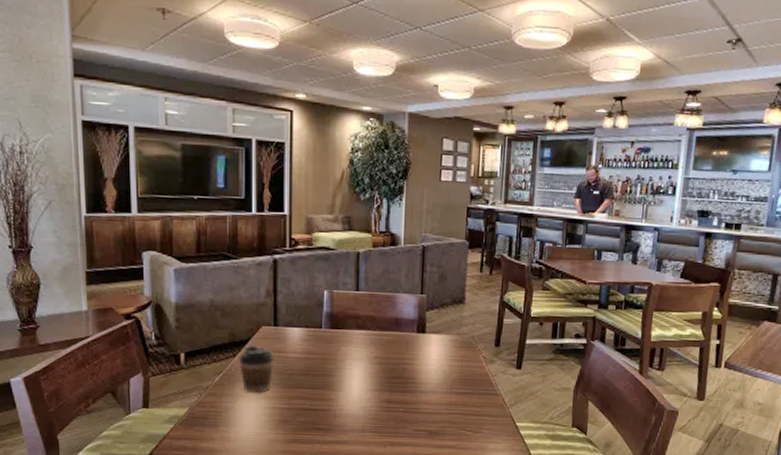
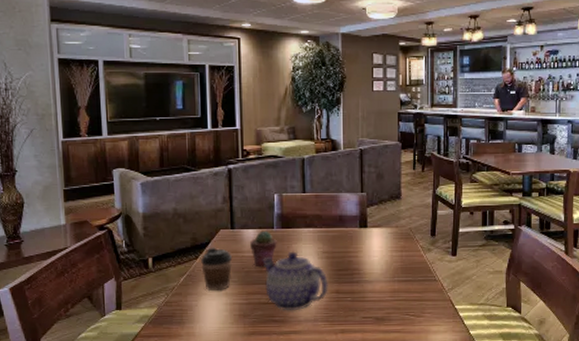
potted succulent: none [295,330,325,371] -> present [250,230,277,268]
teapot: none [307,354,379,419] -> present [262,251,328,311]

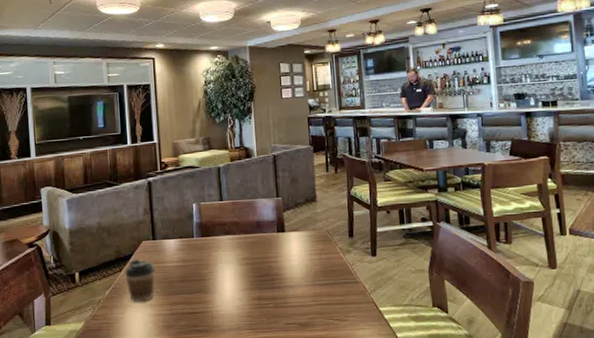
potted succulent: present [250,230,277,268] -> none [171,240,198,277]
teapot: present [262,251,328,311] -> none [184,259,250,321]

